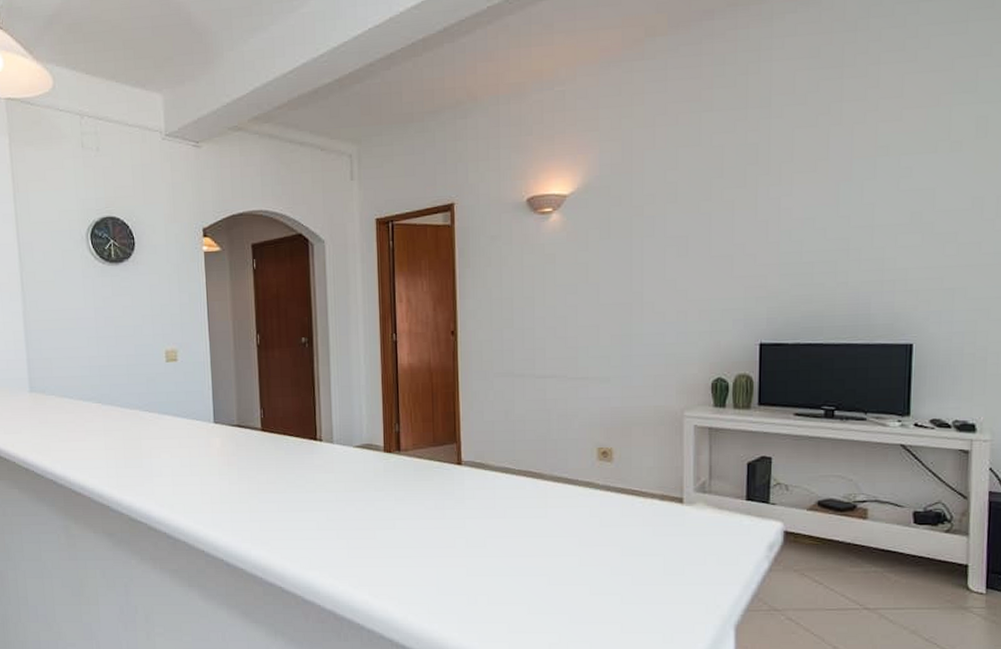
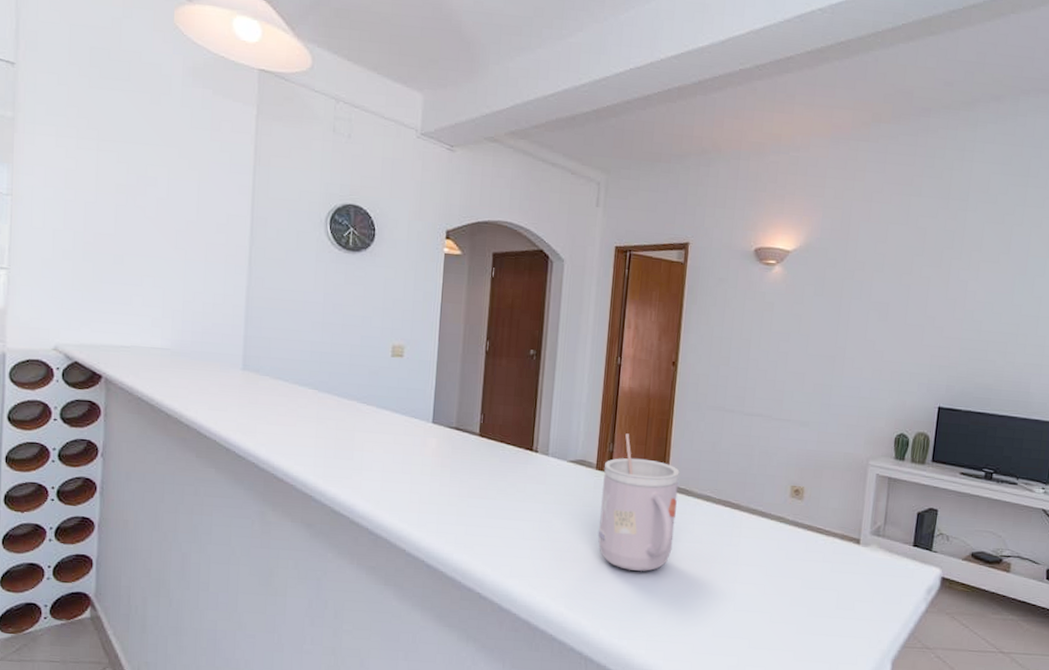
mug: none [393,412,474,552] -> present [598,433,680,571]

